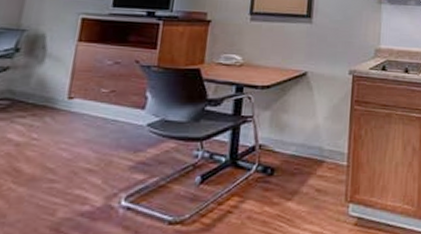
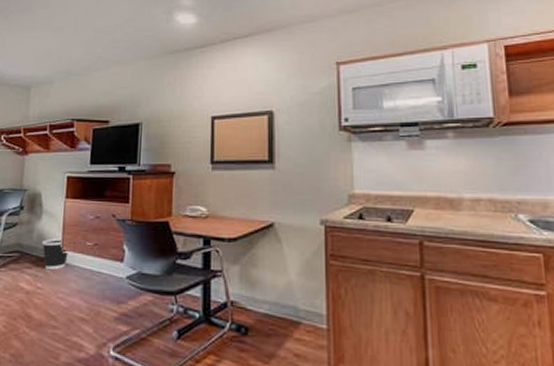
wastebasket: none [42,84,79,118] -> present [42,238,70,269]

